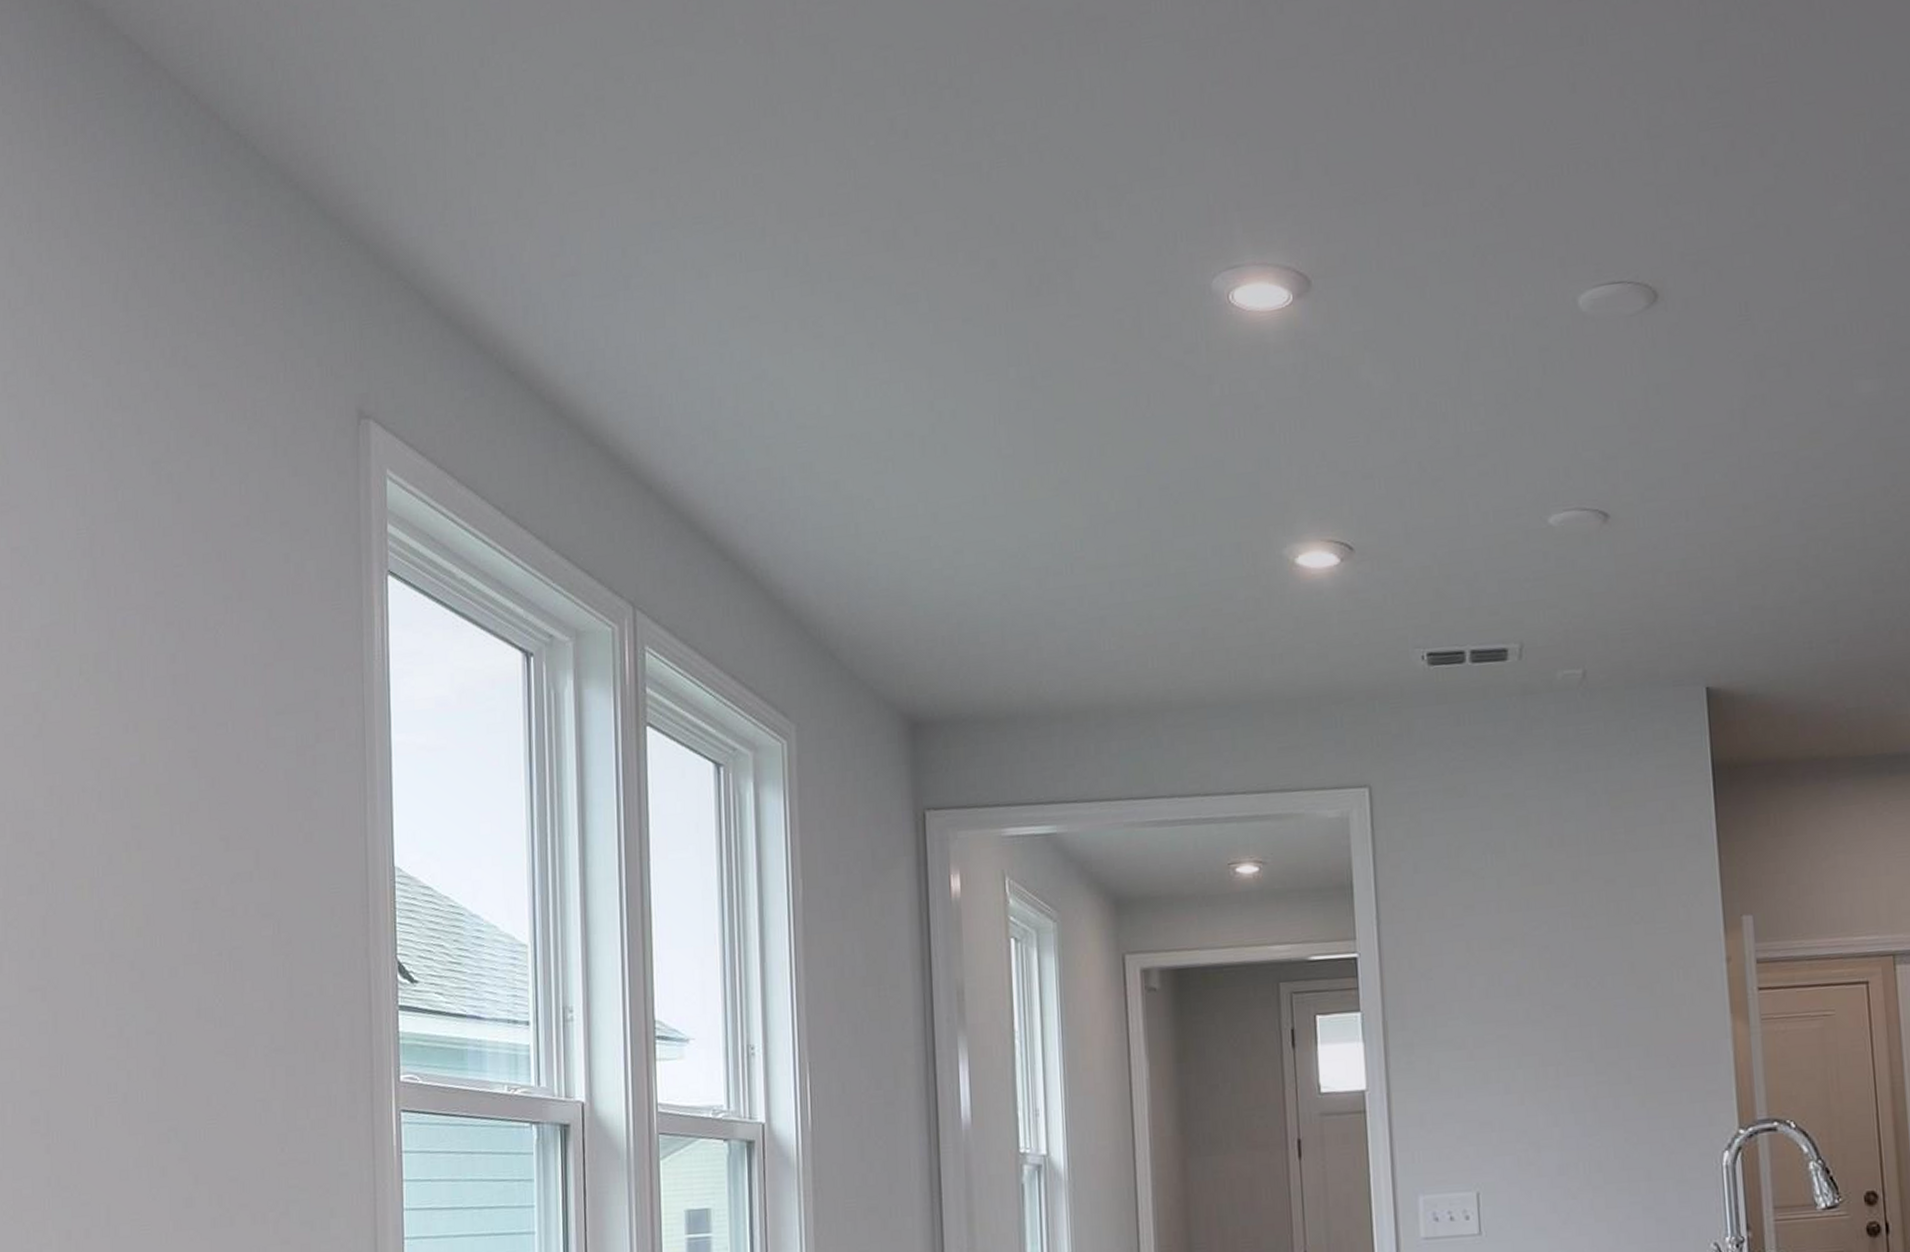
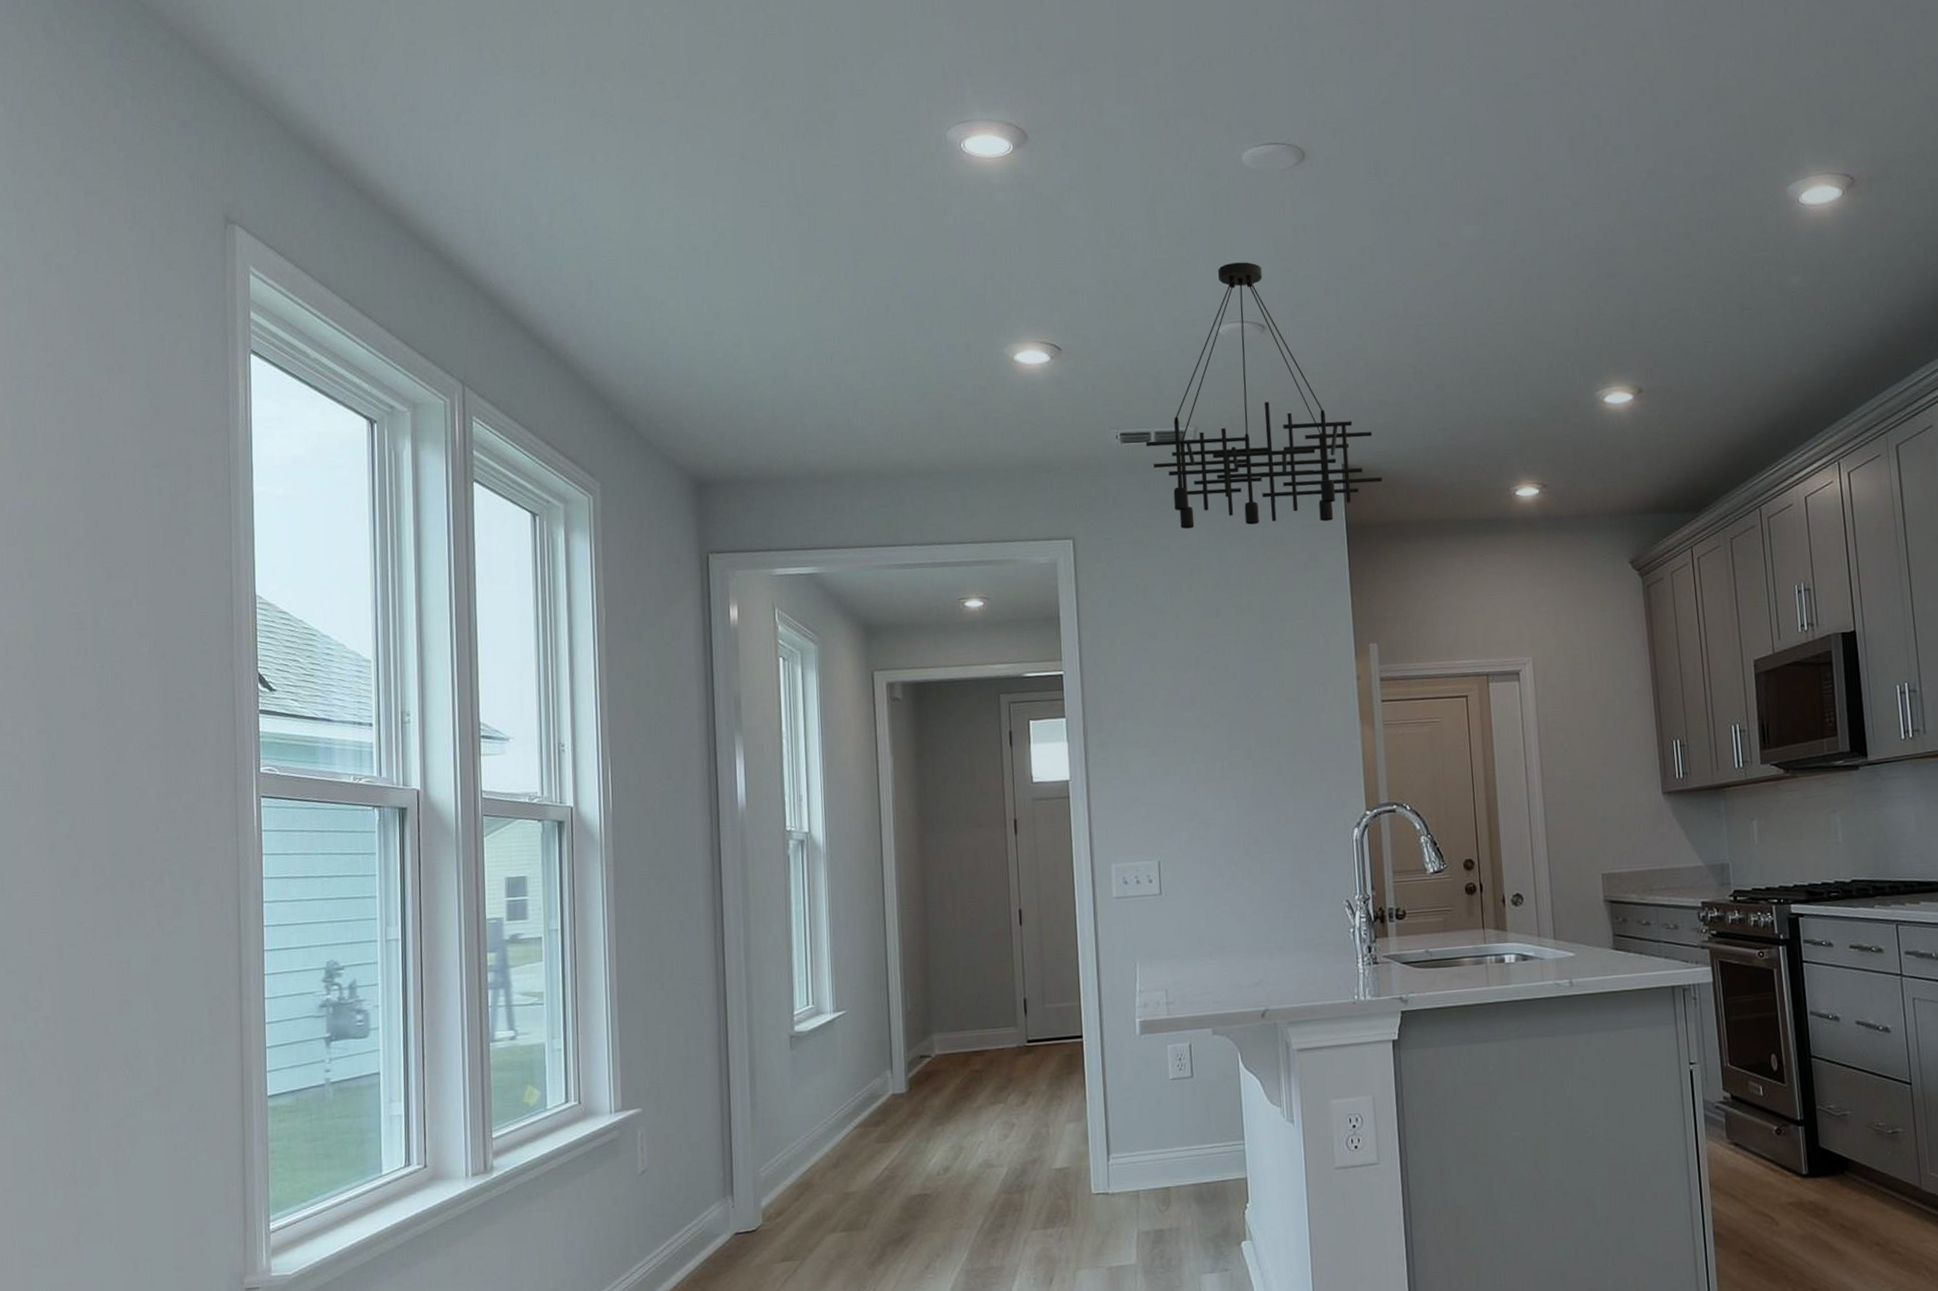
chandelier: none [1458,433,1758,773] -> present [1145,262,1382,529]

